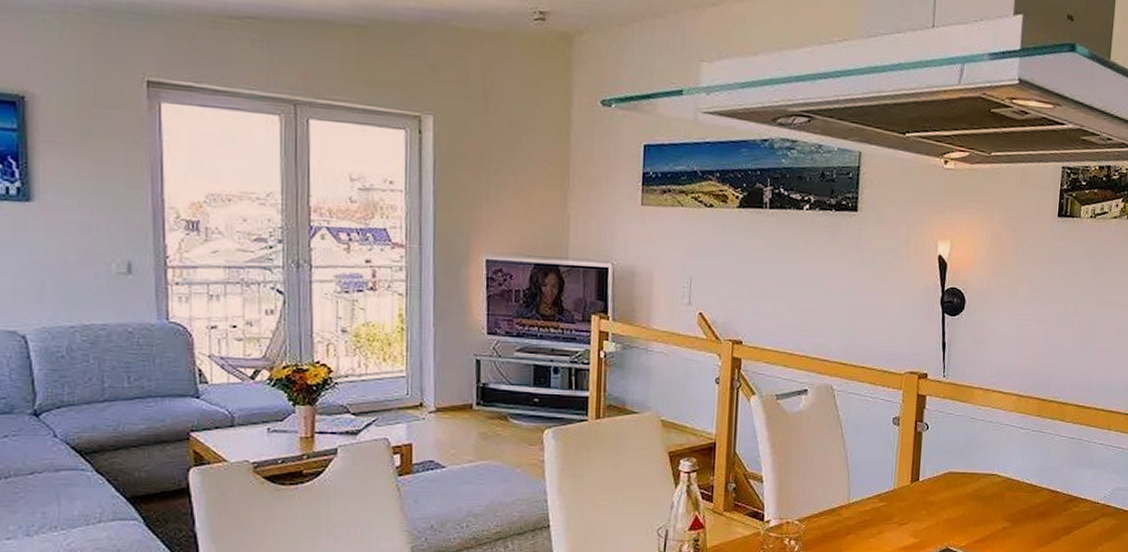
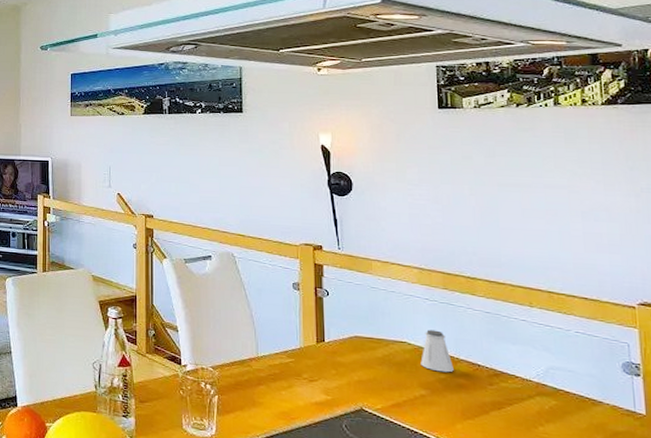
saltshaker: none [1007,460,1036,502] -> present [420,329,454,373]

